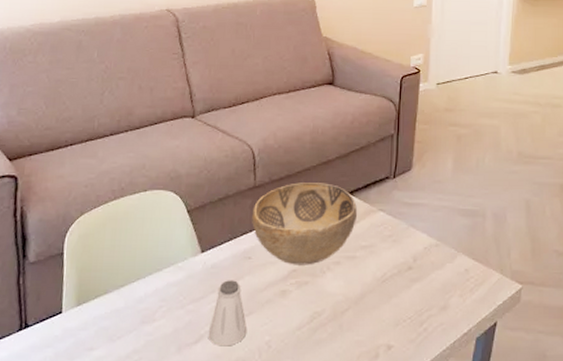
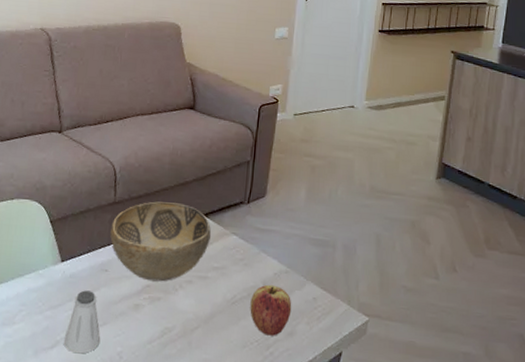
apple: none [401,259,444,311] -> present [250,284,292,336]

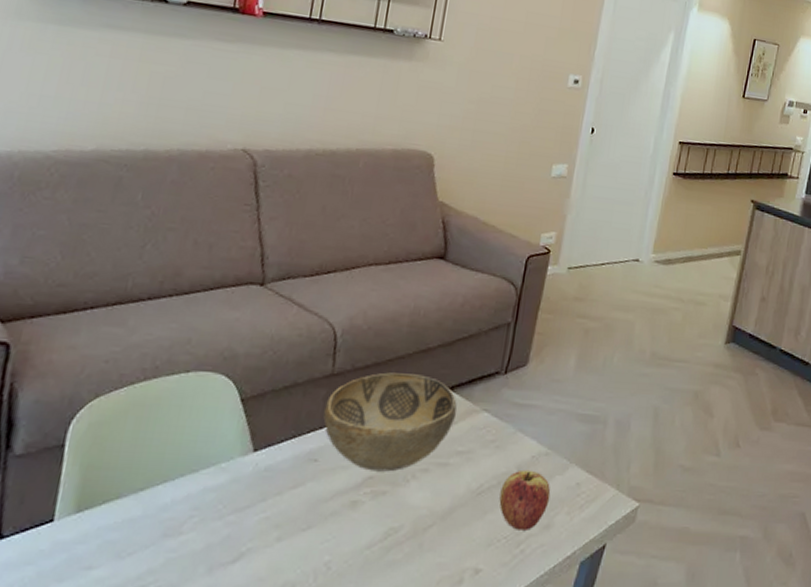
saltshaker: present [63,290,100,354] -> none [250,486,302,567]

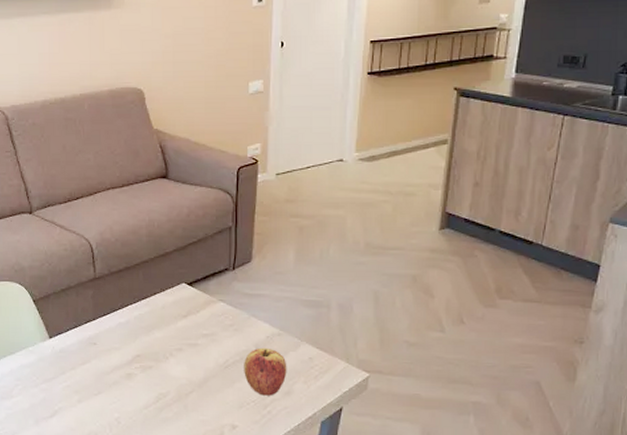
decorative bowl: present [323,372,457,472] -> none [93,274,197,351]

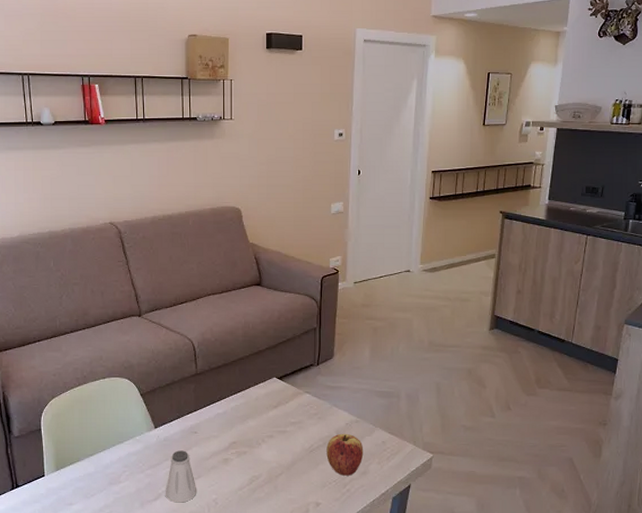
saltshaker: none [62,363,96,421] -> present [165,450,196,503]

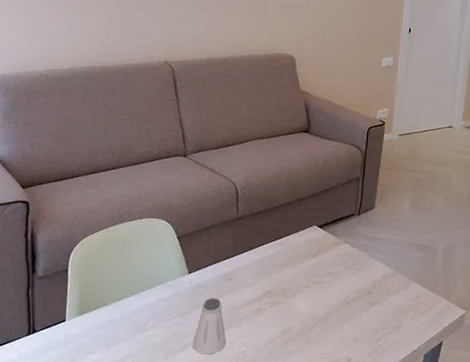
apple: present [326,433,364,476] -> none [361,286,399,331]

